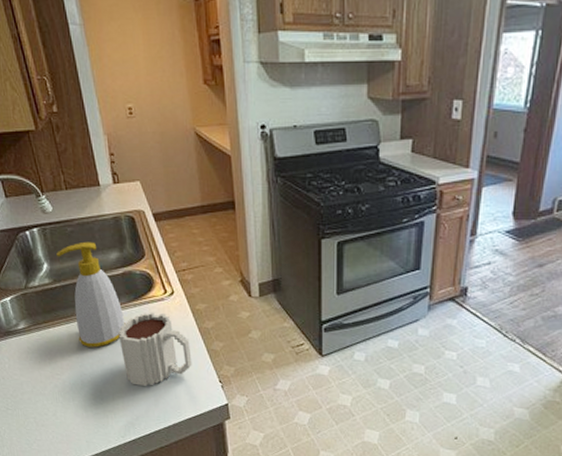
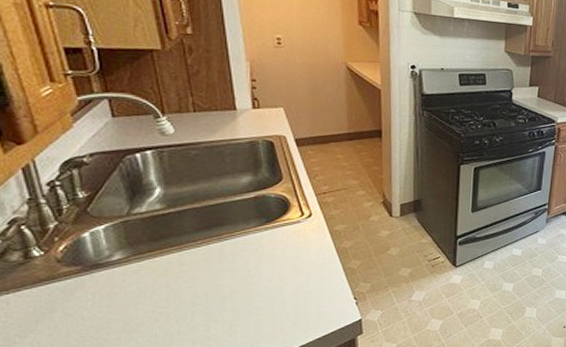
soap bottle: present [56,241,126,348] -> none [174,165,253,275]
mug: present [118,312,192,386] -> none [243,235,326,311]

